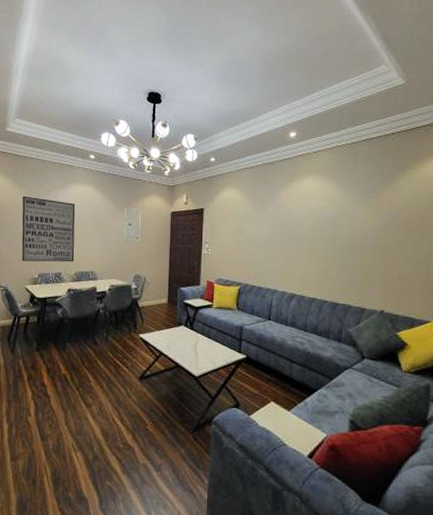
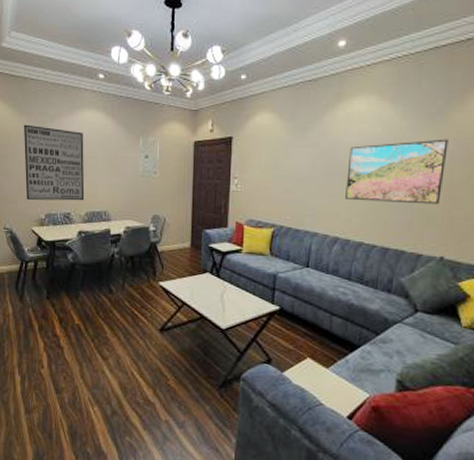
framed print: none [300,212,382,266] -> present [345,139,449,205]

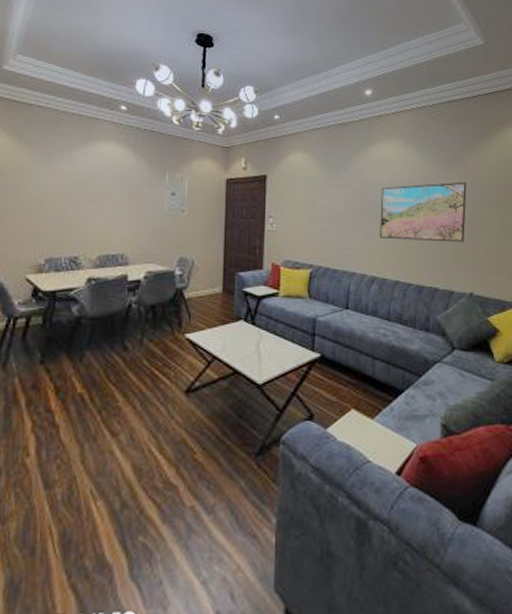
wall art: present [23,124,85,201] -> none [21,155,100,243]

